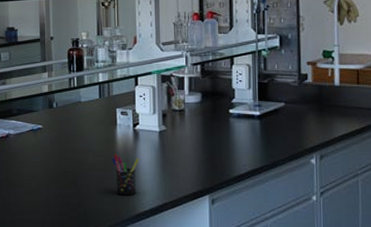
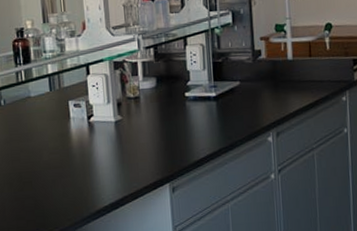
pen holder: present [111,153,139,196] -> none [67,148,96,193]

